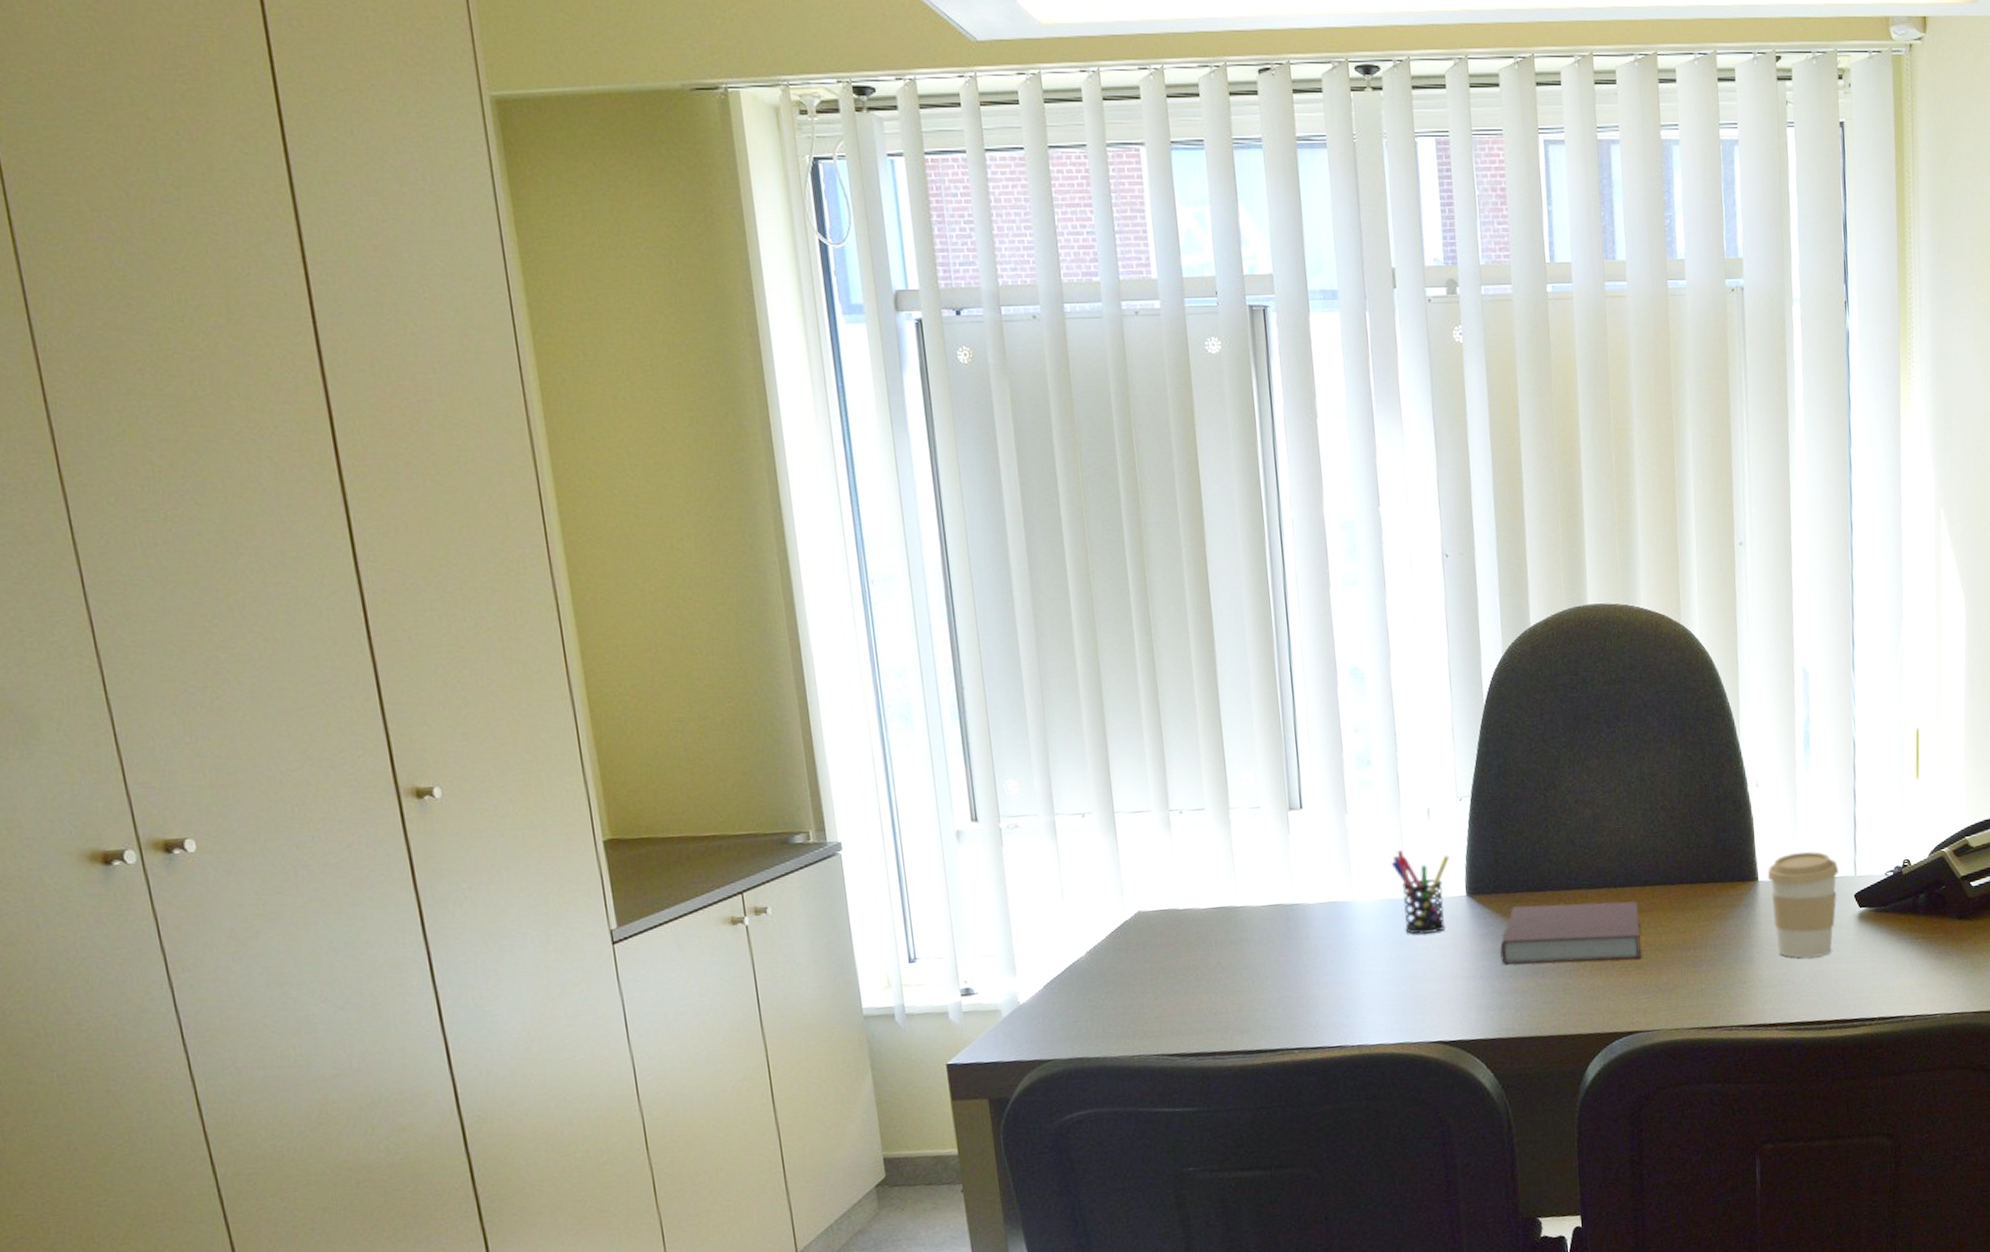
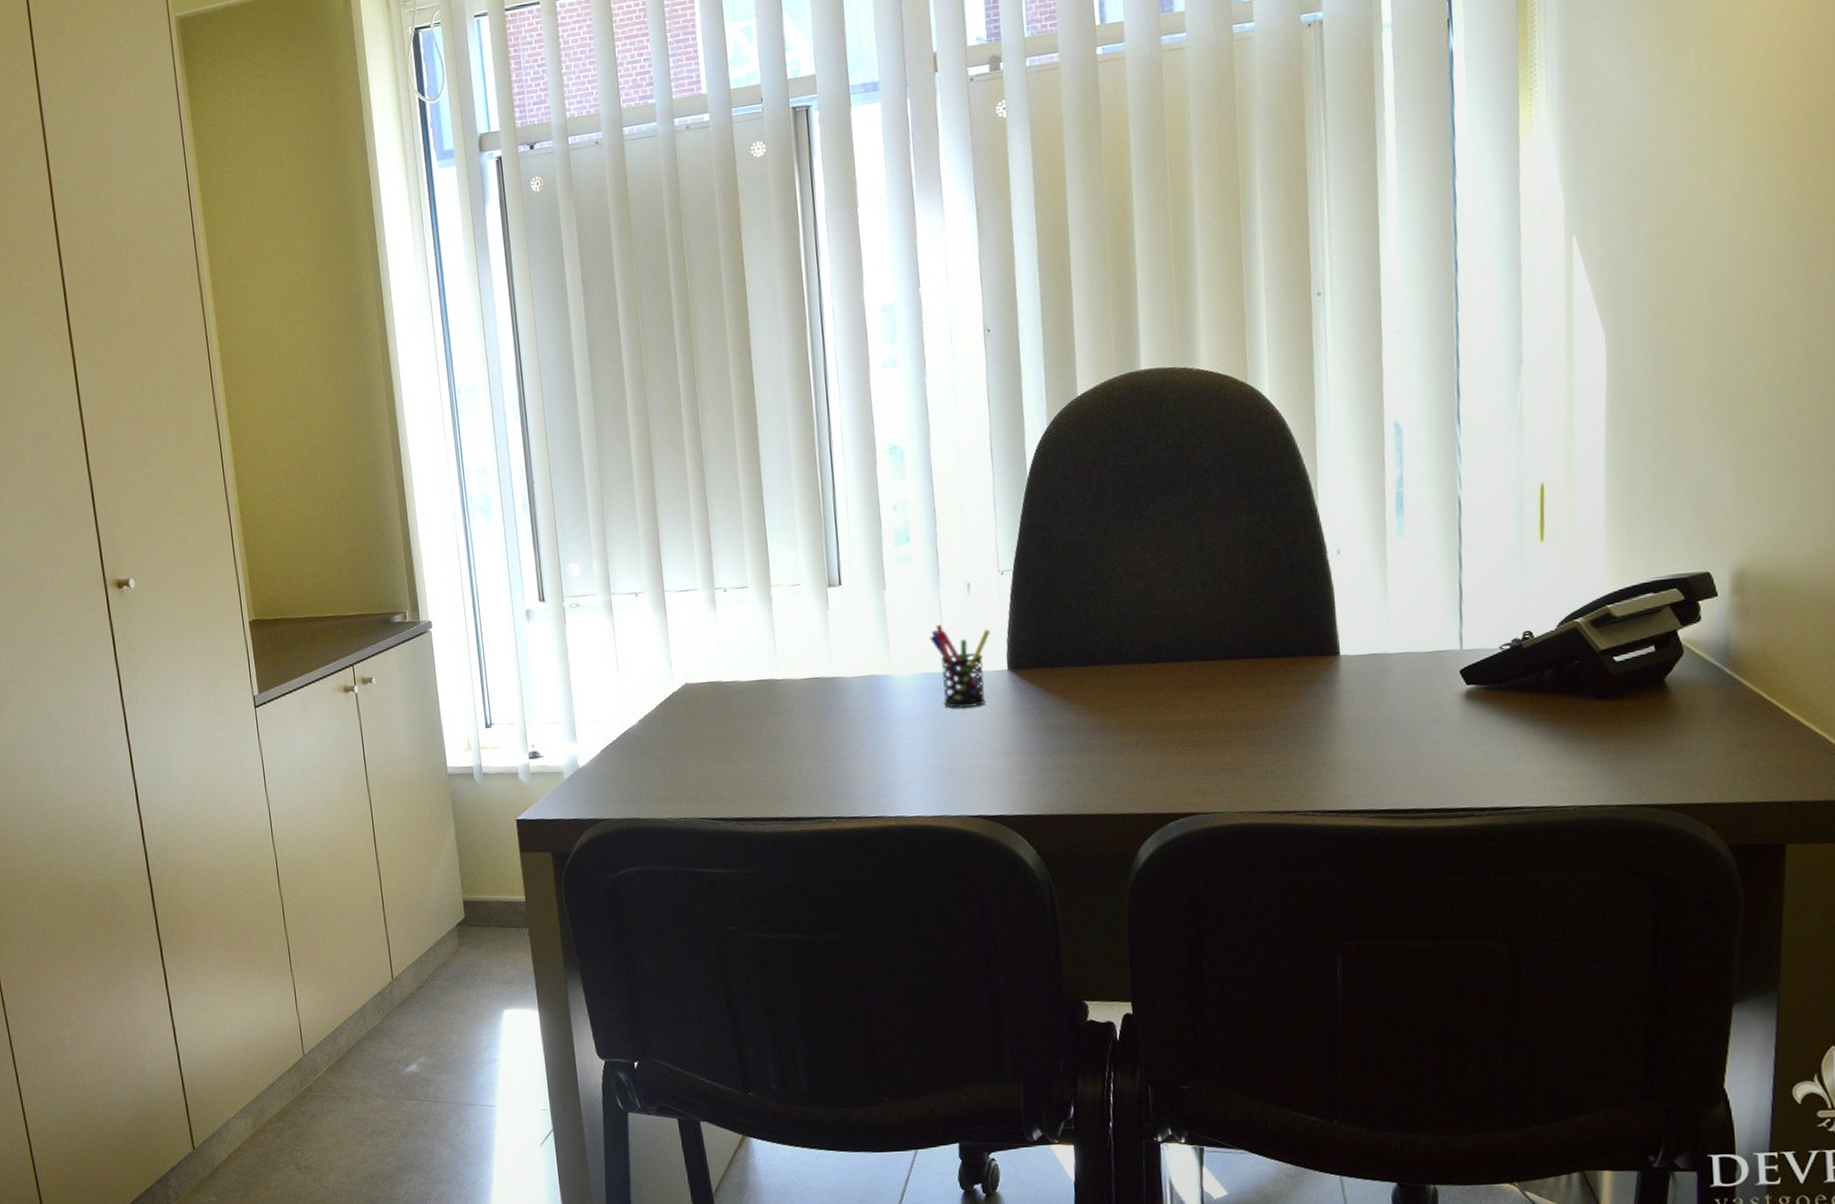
notebook: present [1499,901,1642,965] -> none [1043,676,1202,740]
coffee cup: present [1767,850,1840,959] -> none [1350,622,1441,740]

